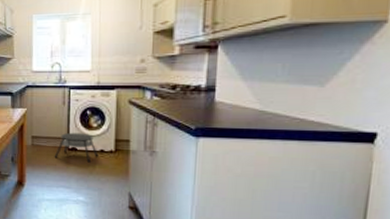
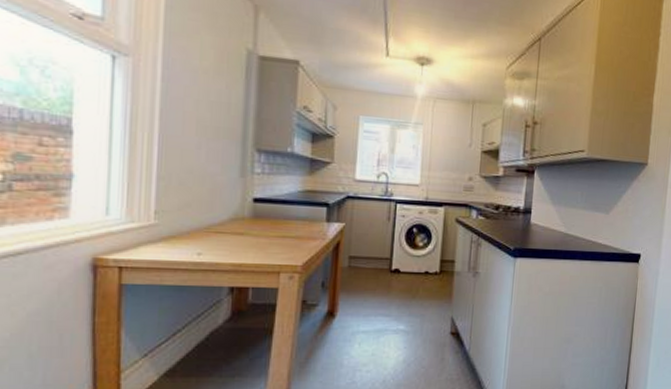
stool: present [54,132,99,163] -> none [374,252,423,286]

